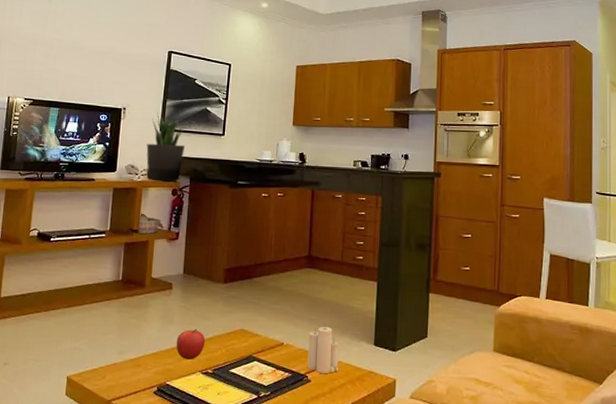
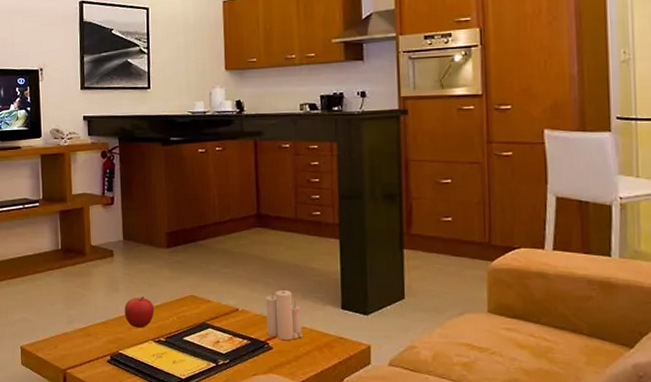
decorative basket: present [128,213,164,235] -> none [61,179,98,201]
planter: present [146,112,185,182] -> none [69,69,109,144]

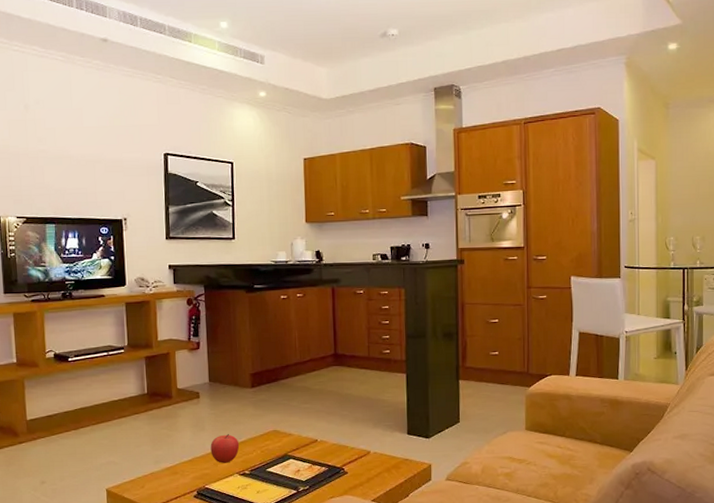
candle: present [266,288,304,341] -> none [342,419,375,466]

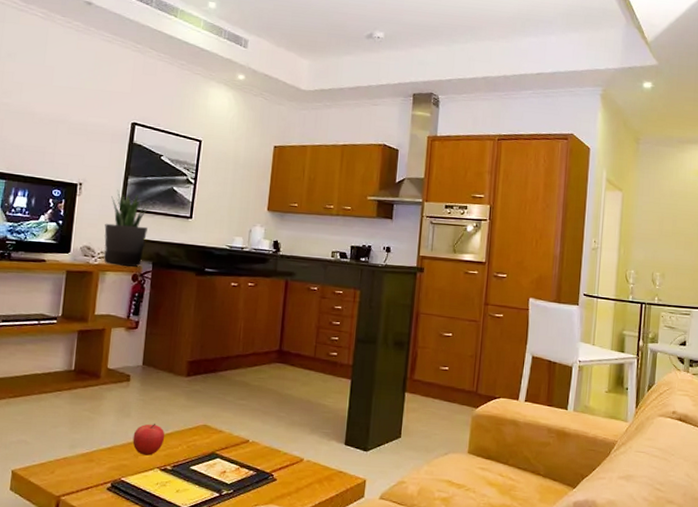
planter: none [154,220,195,292] -> present [104,189,148,267]

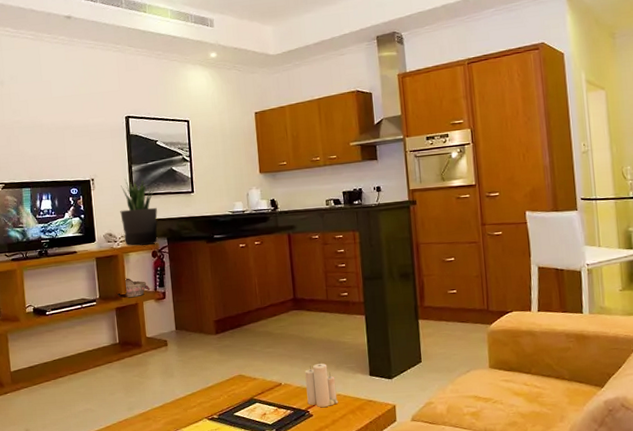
decorative basket: none [82,299,123,322] -> present [116,278,151,299]
fruit: present [132,423,165,456] -> none [179,379,207,409]
candle: none [273,422,308,473] -> present [305,362,339,408]

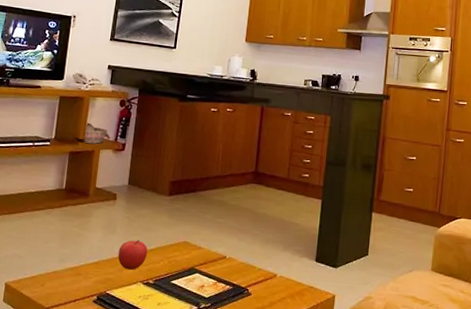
planter: present [120,178,158,246] -> none [94,21,136,93]
fruit: none [179,379,207,409] -> present [117,239,148,270]
candle: present [305,362,339,408] -> none [248,240,281,288]

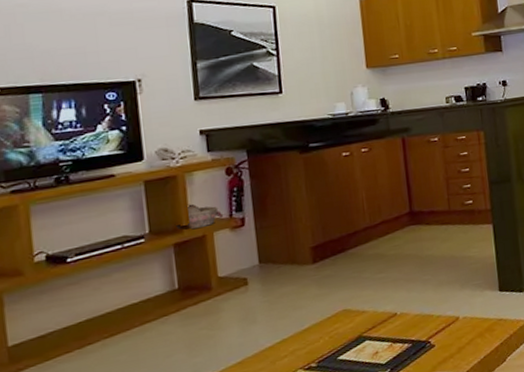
fruit: present [117,239,148,270] -> none [264,322,302,360]

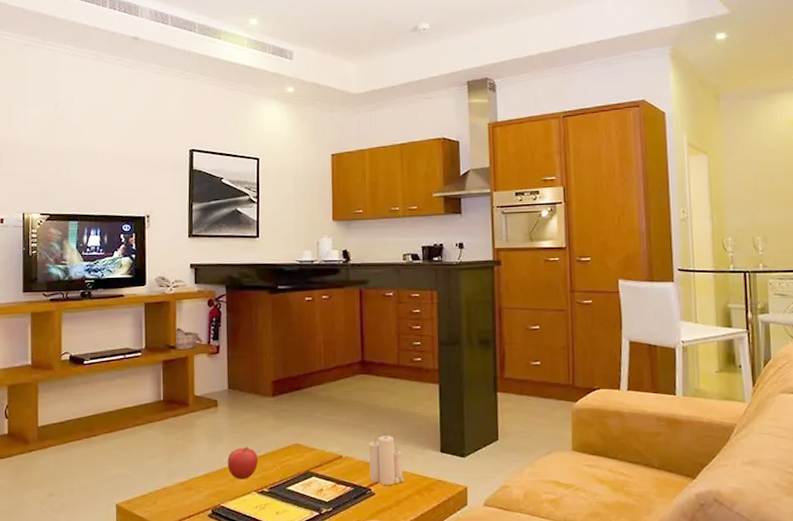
fruit: none [264,322,302,360] -> present [227,446,259,479]
candle: none [424,282,465,336] -> present [369,434,405,486]

